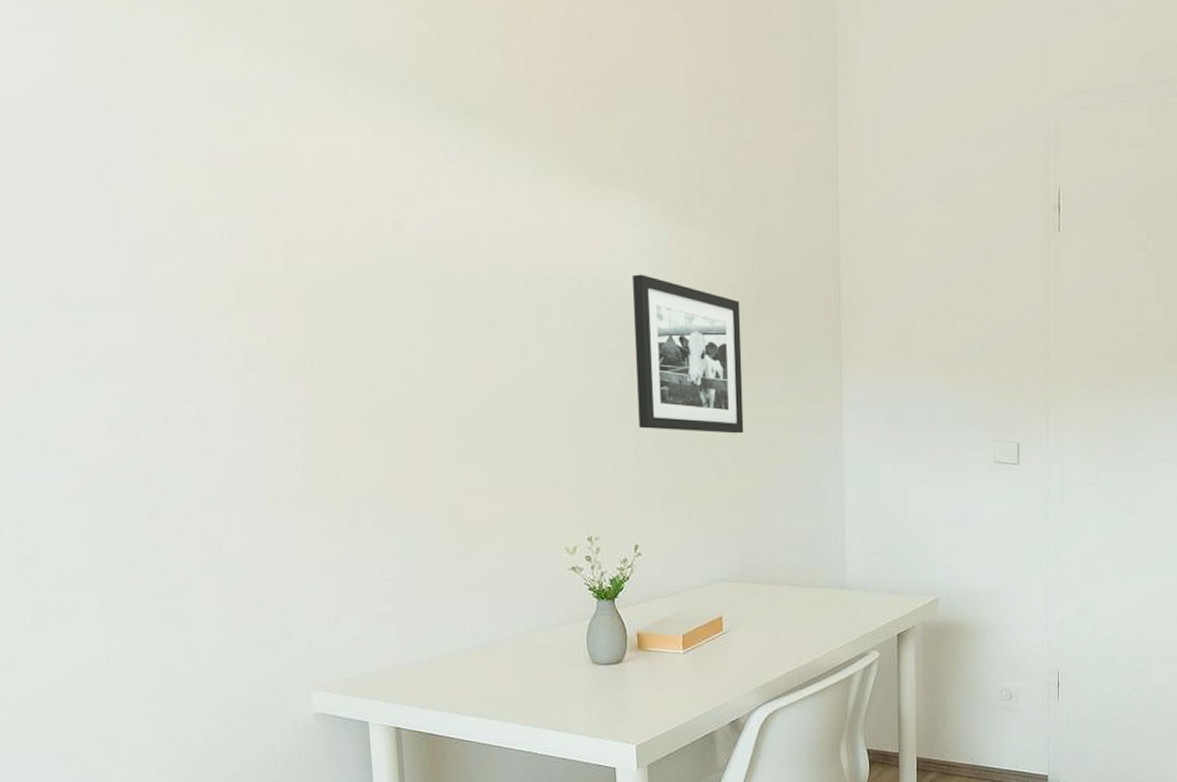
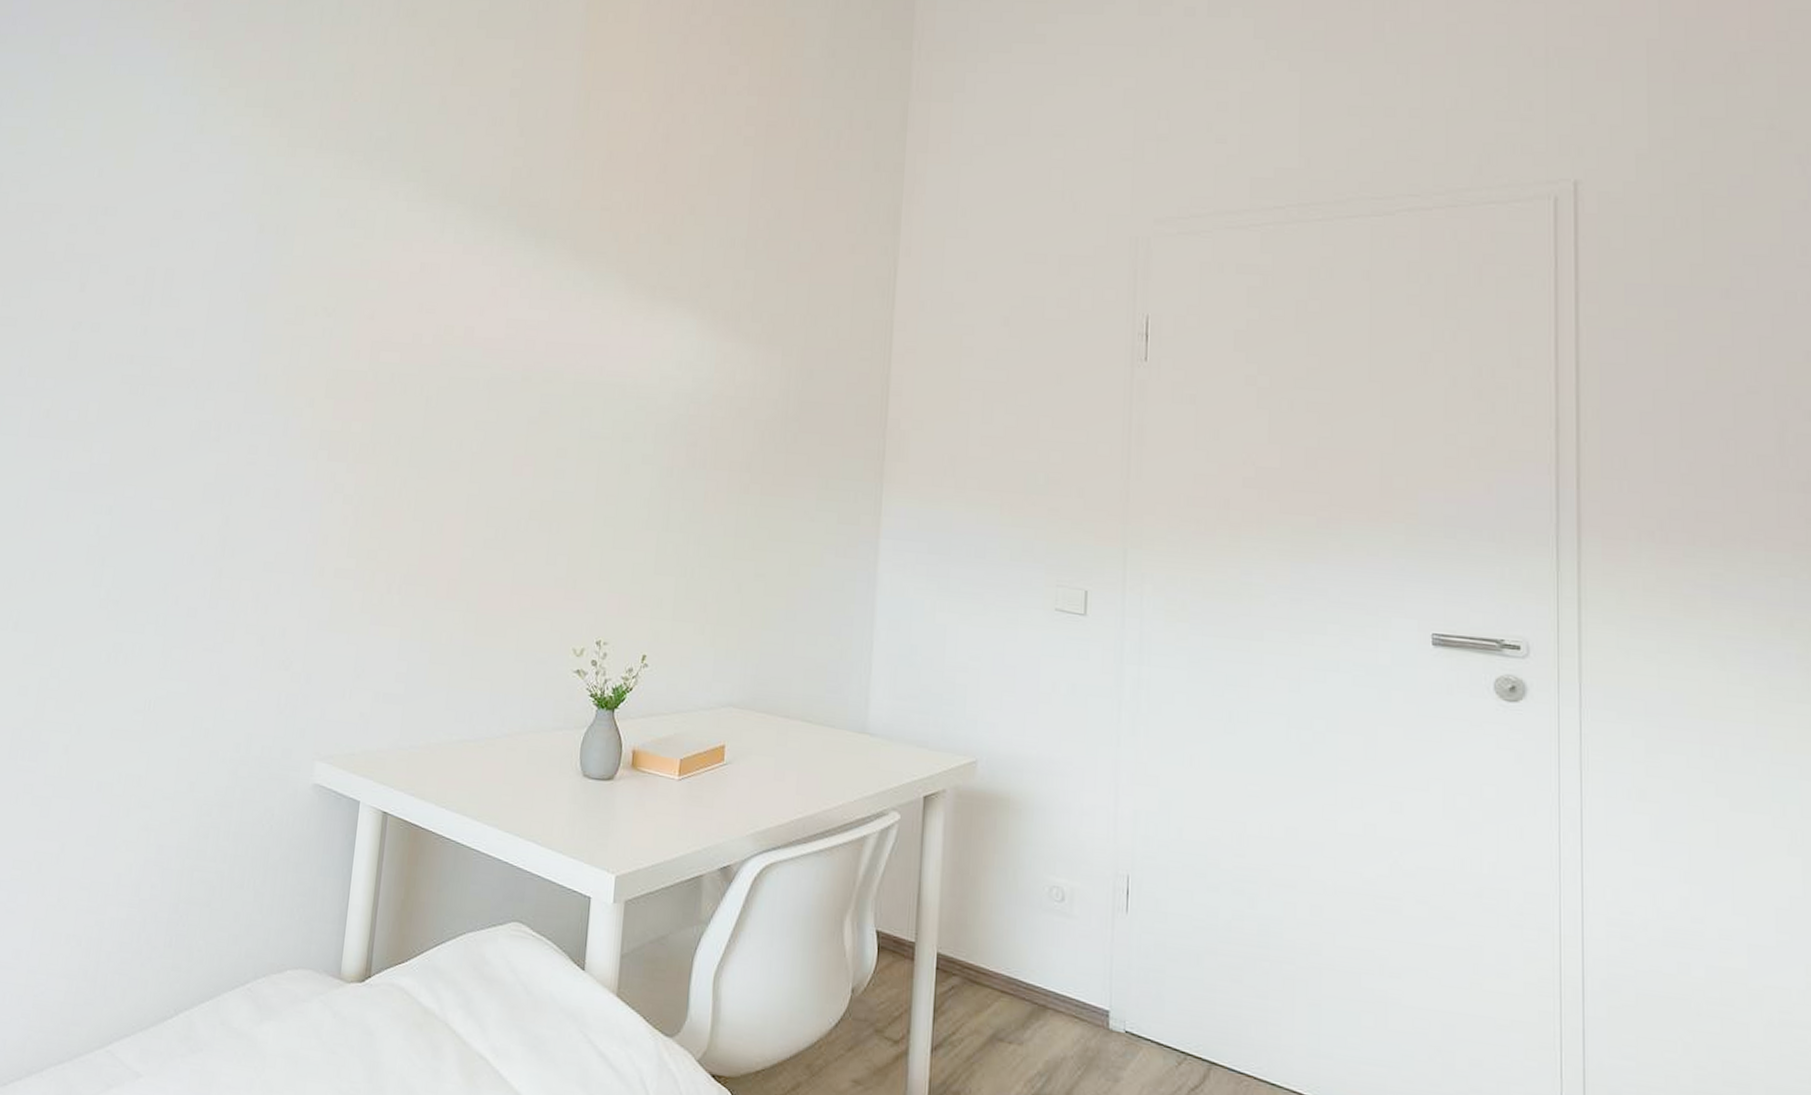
picture frame: present [631,274,744,434] -> none [663,384,780,550]

